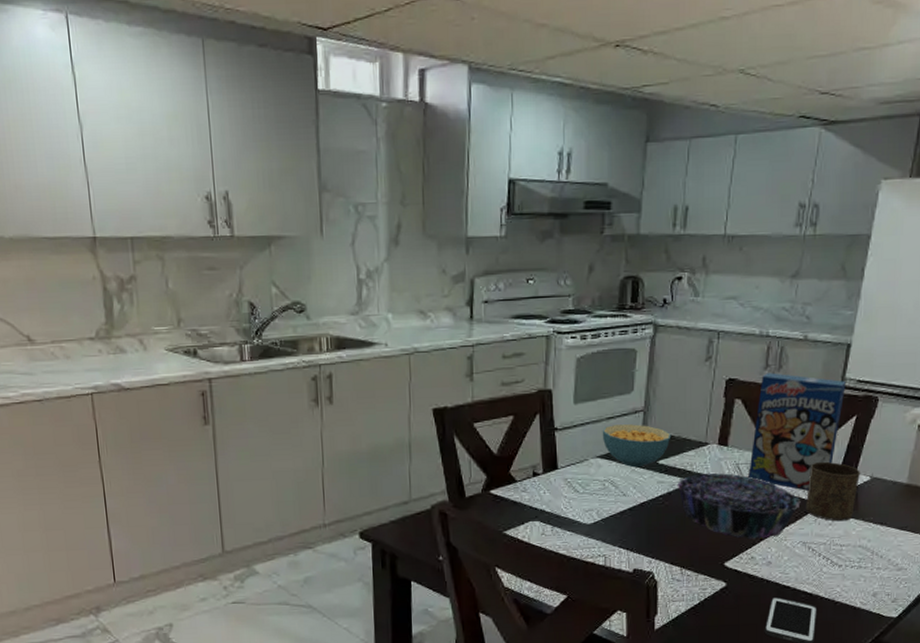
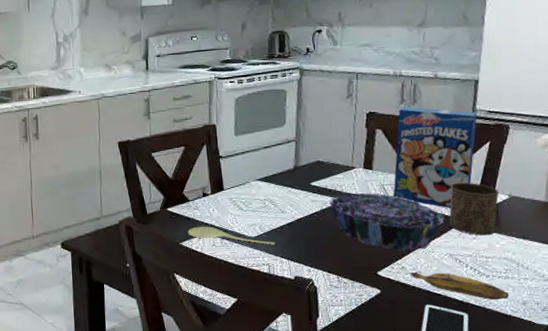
spoon: none [513,511,613,534] -> present [187,226,275,245]
cereal bowl: present [602,424,671,468] -> none [260,152,321,189]
banana: none [759,562,860,591] -> present [410,271,509,300]

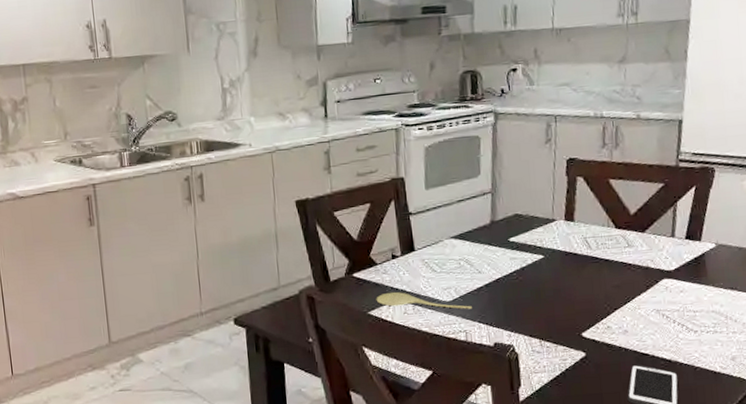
decorative bowl: present [329,193,445,251] -> none [529,247,650,310]
cereal box: present [393,106,477,208] -> none [596,150,682,260]
banana: present [410,271,509,300] -> none [615,330,718,357]
cup: present [449,182,499,236] -> none [655,231,706,289]

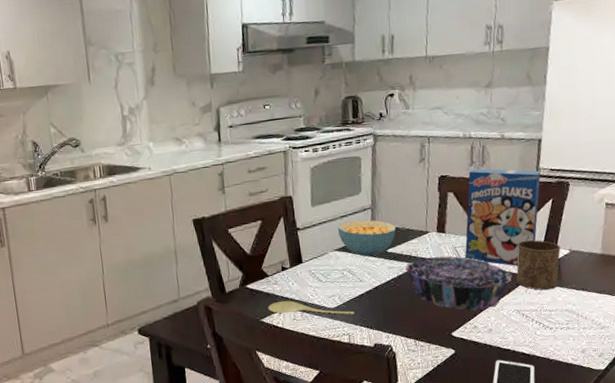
cereal bowl: none [453,205,520,246] -> present [337,220,397,257]
decorative bowl: none [529,247,650,310] -> present [405,256,512,311]
cereal box: none [596,150,682,260] -> present [465,168,541,266]
cup: none [655,231,706,289] -> present [516,240,560,291]

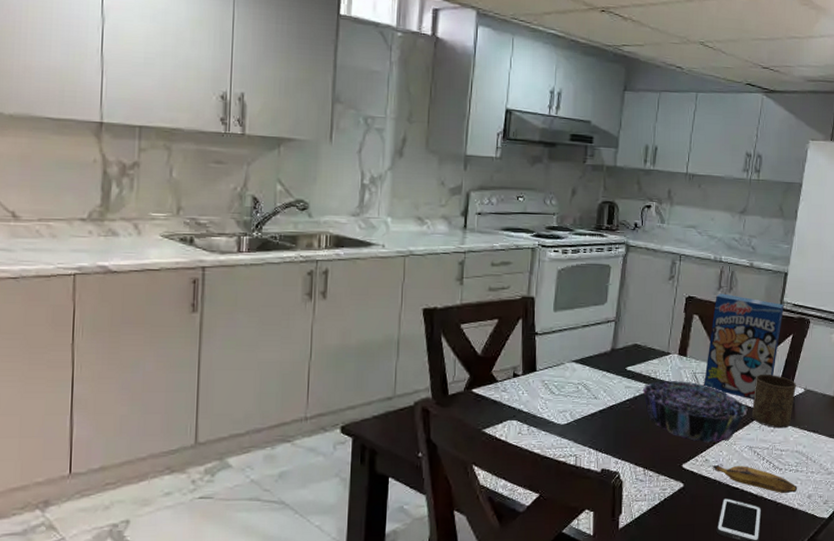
spoon: present [267,300,354,315] -> none [492,410,585,434]
cereal bowl: present [337,220,397,257] -> none [577,332,639,373]
banana: none [481,328,570,351] -> present [712,464,797,493]

